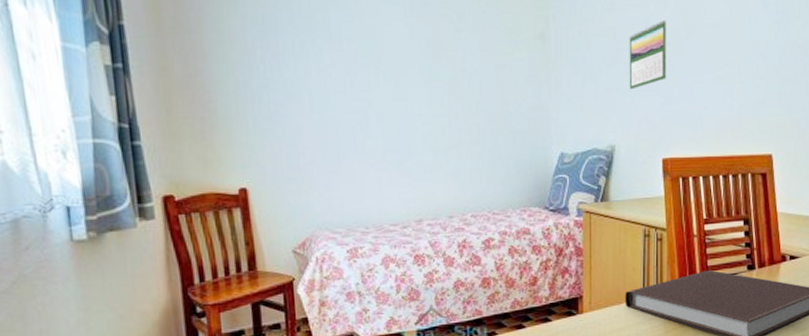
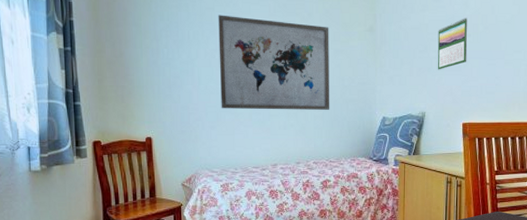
wall art: none [334,16,491,147] -> present [218,15,330,110]

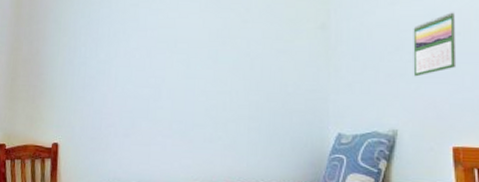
wall art: present [218,15,330,110] -> none [137,11,270,121]

